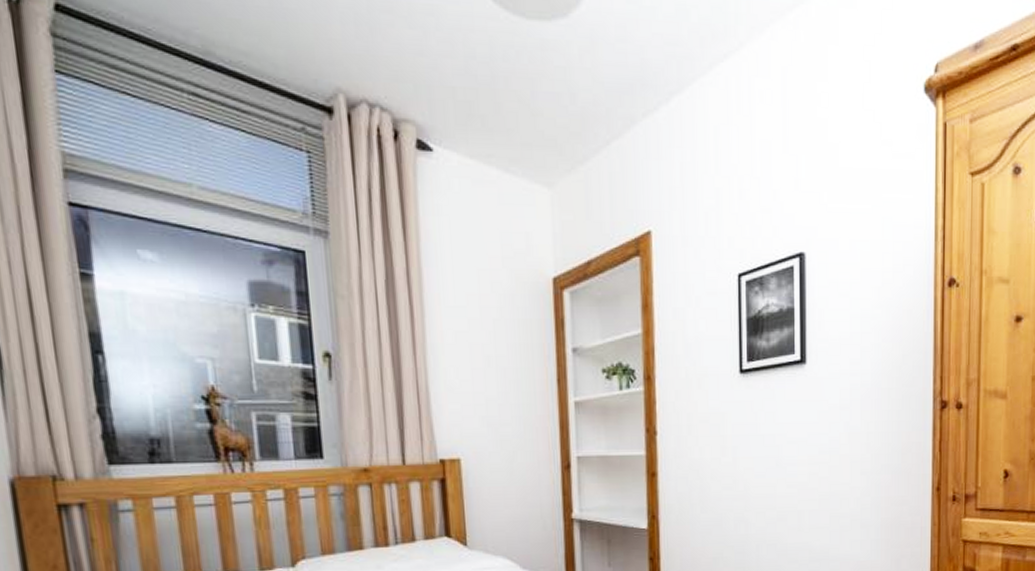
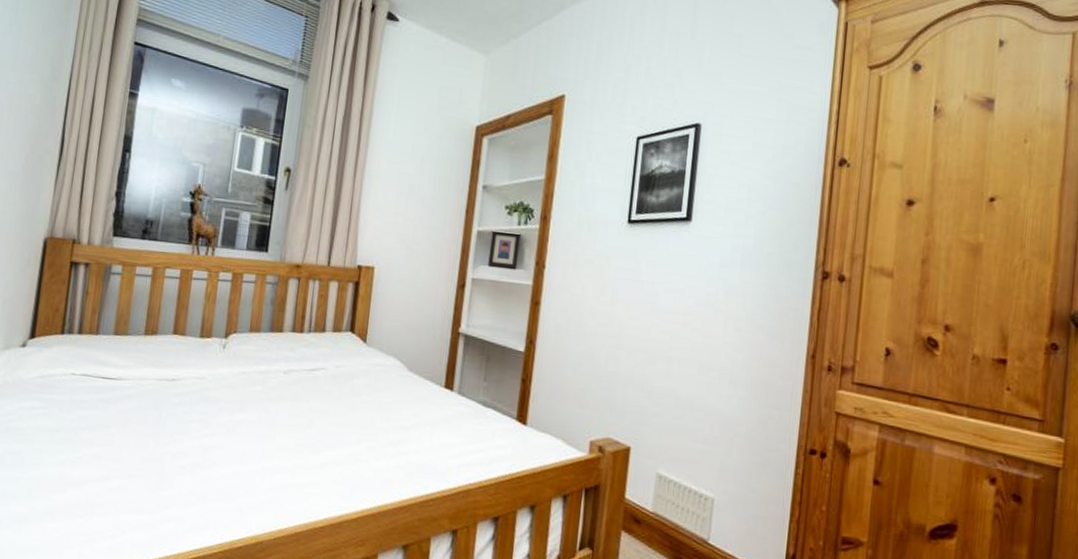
picture frame: none [591,399,626,442] -> present [488,230,521,270]

